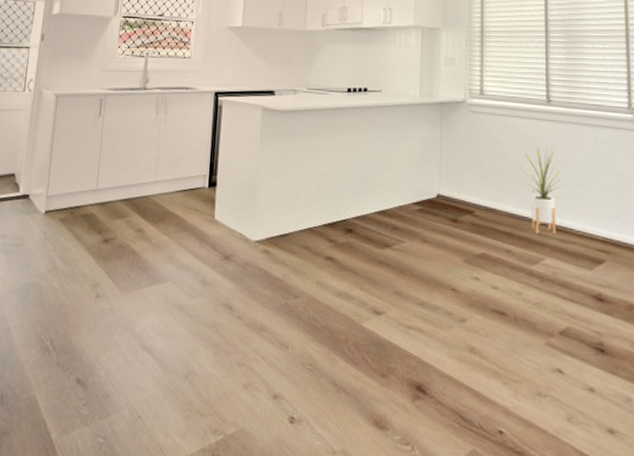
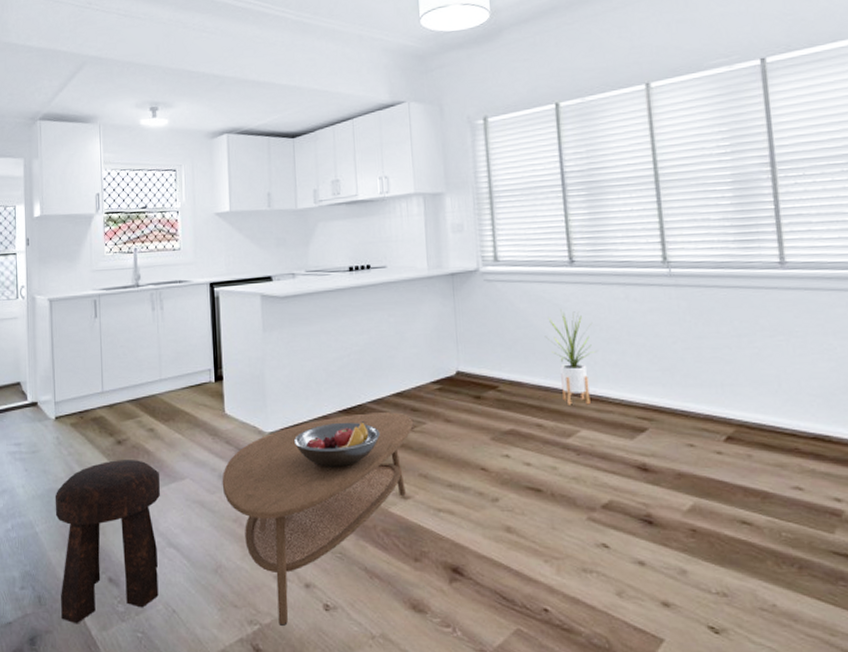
stool: none [22,258,142,426] -> present [55,460,160,624]
coffee table: none [203,228,392,437] -> present [222,412,413,626]
fruit bowl: none [278,235,360,280] -> present [294,421,380,467]

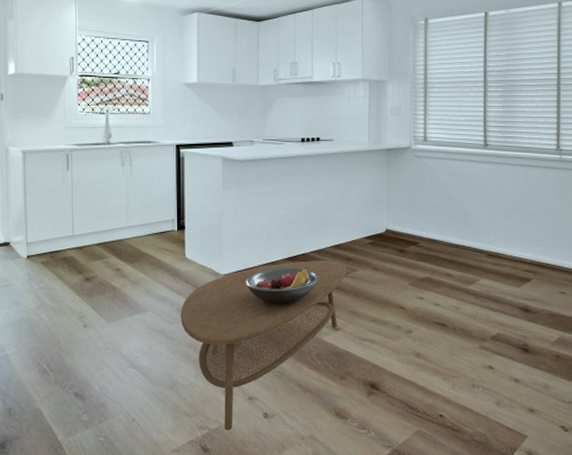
stool: present [55,460,160,624] -> none [25,294,124,431]
house plant: present [544,309,595,405] -> none [459,183,498,260]

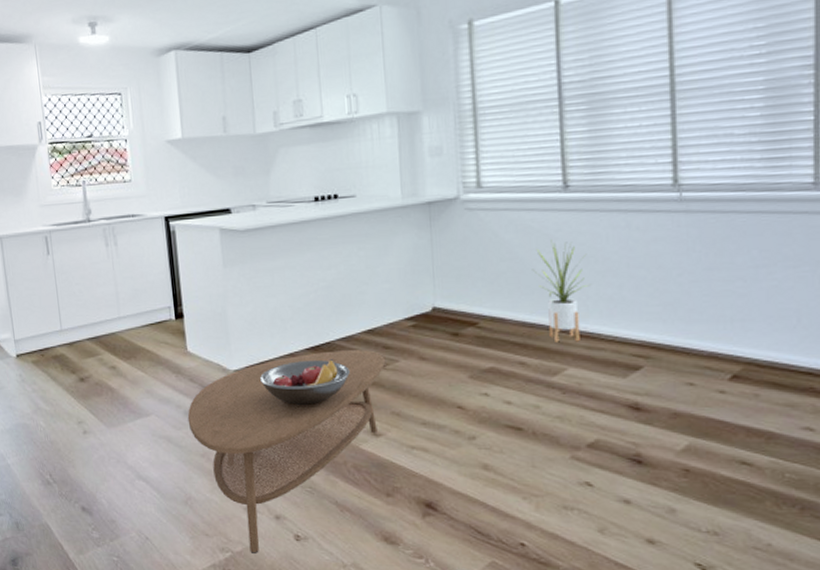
house plant: none [459,183,498,260] -> present [531,239,588,342]

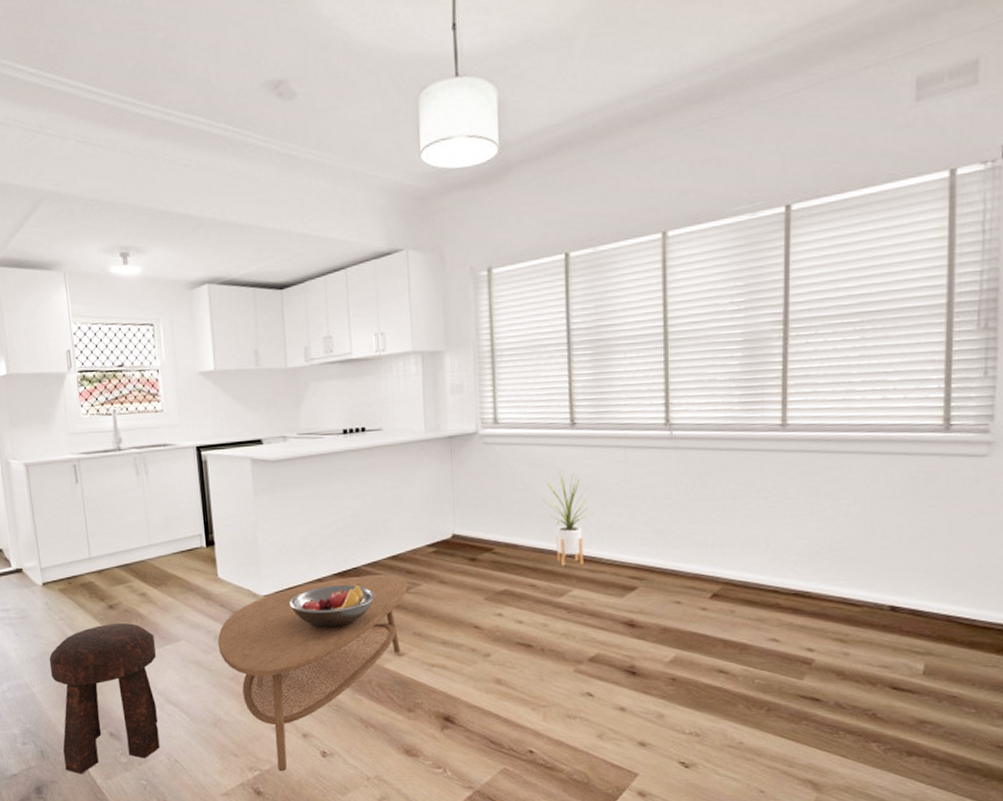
stool: none [23,397,131,548] -> present [49,623,160,775]

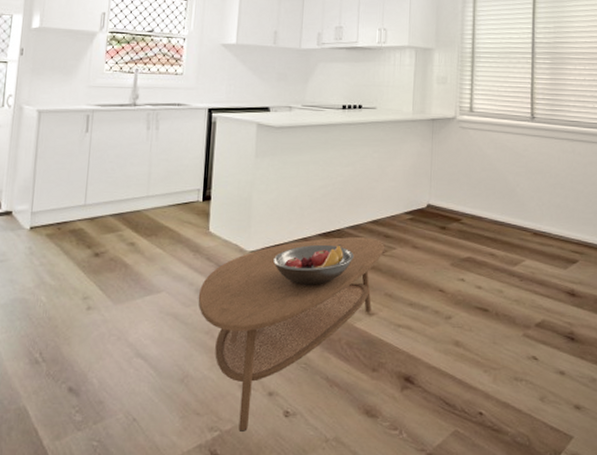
stool: present [49,623,160,775] -> none [11,272,135,434]
house plant: present [542,472,591,566] -> none [504,157,544,239]

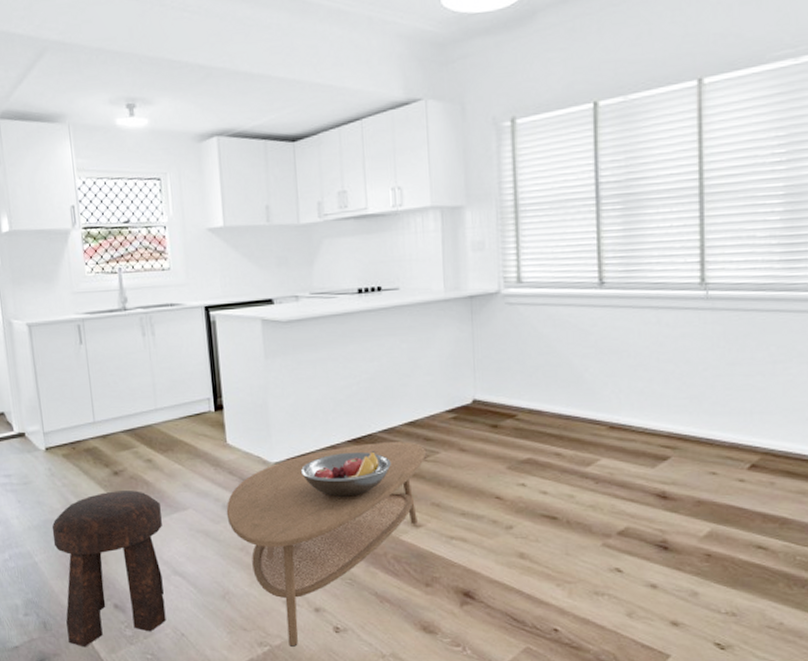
stool: none [11,272,135,434] -> present [51,491,166,648]

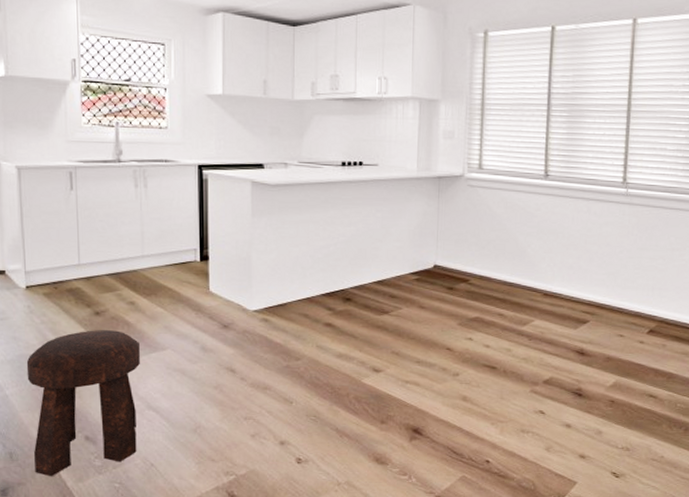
coffee table: present [226,442,426,647] -> none [204,297,390,476]
fruit bowl: present [301,451,391,497] -> none [278,304,359,344]

